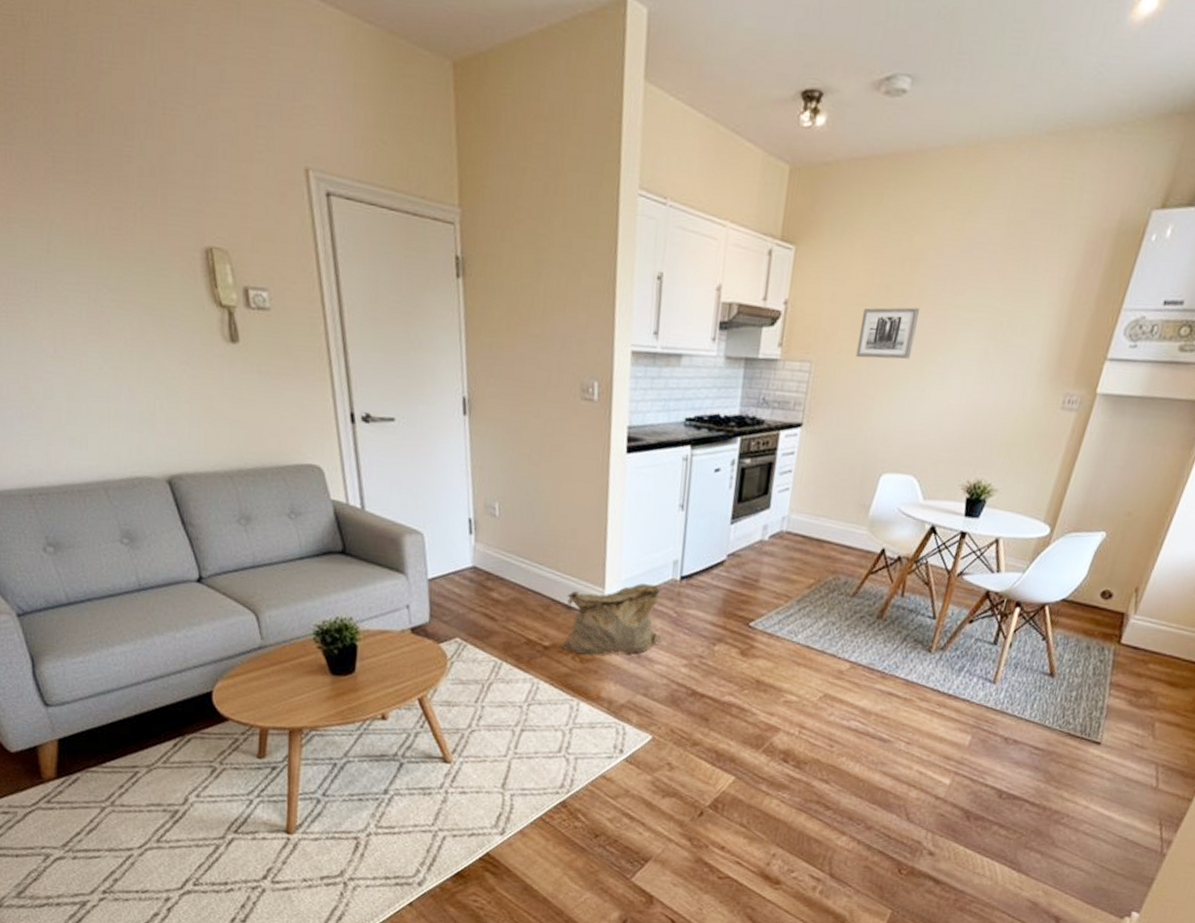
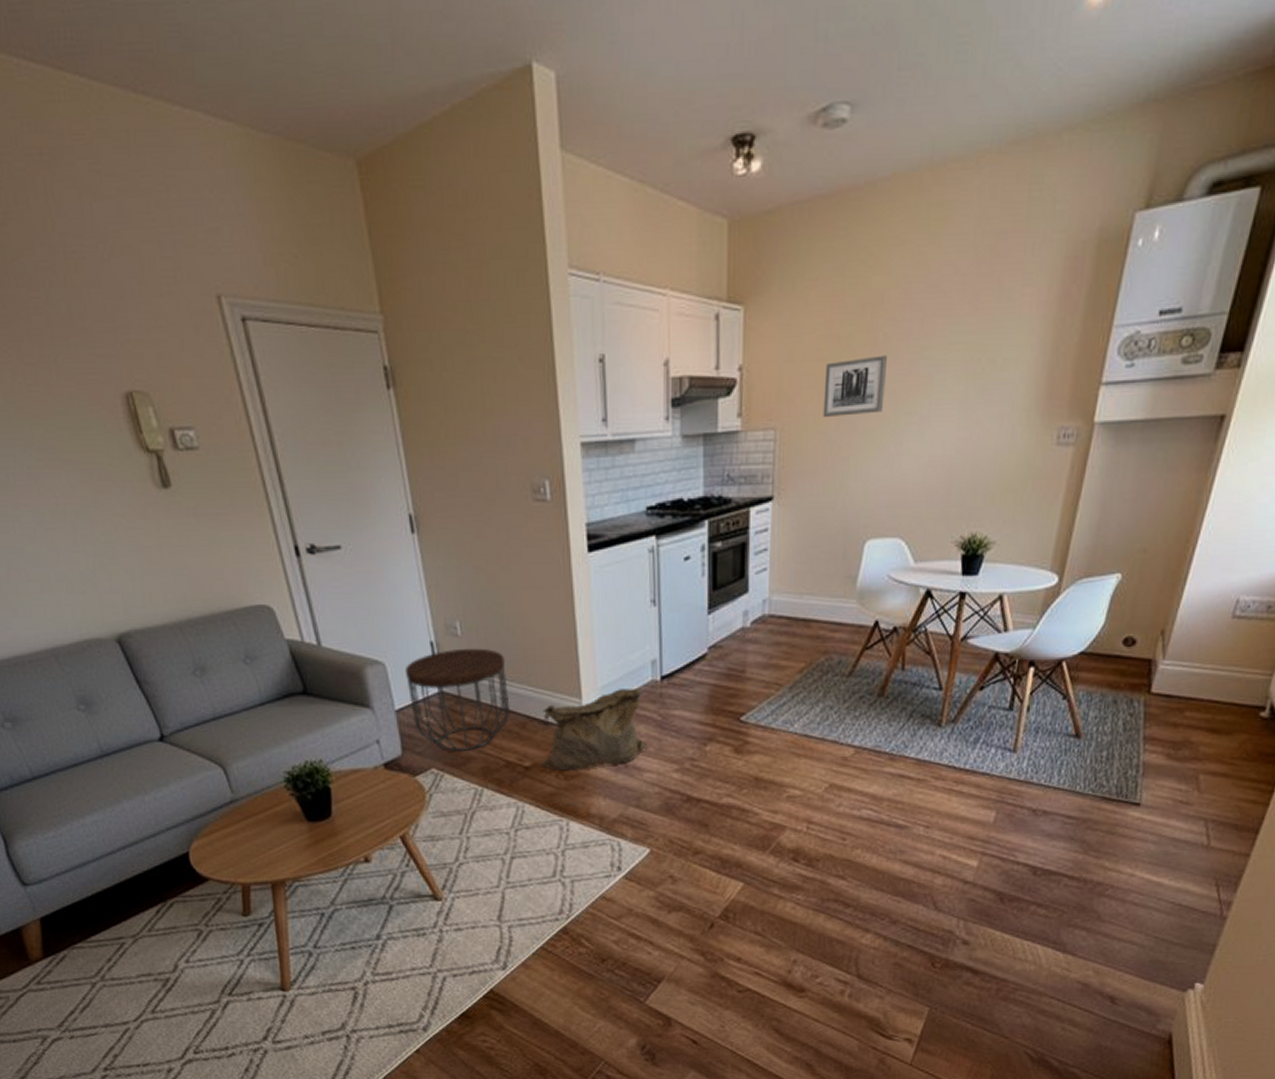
side table: none [441,528,538,625] -> present [404,648,510,752]

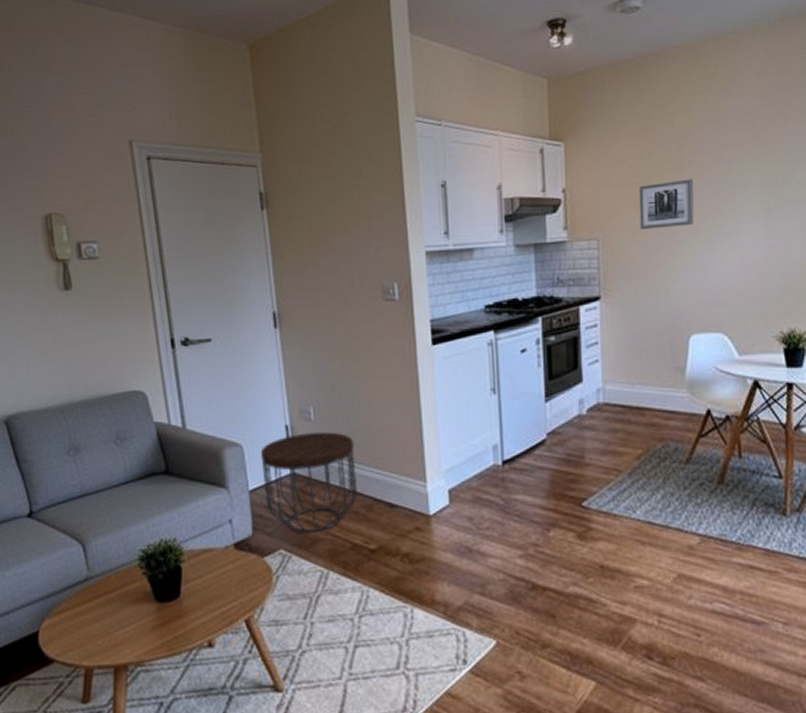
bag: present [541,689,648,771] -> none [386,473,492,554]

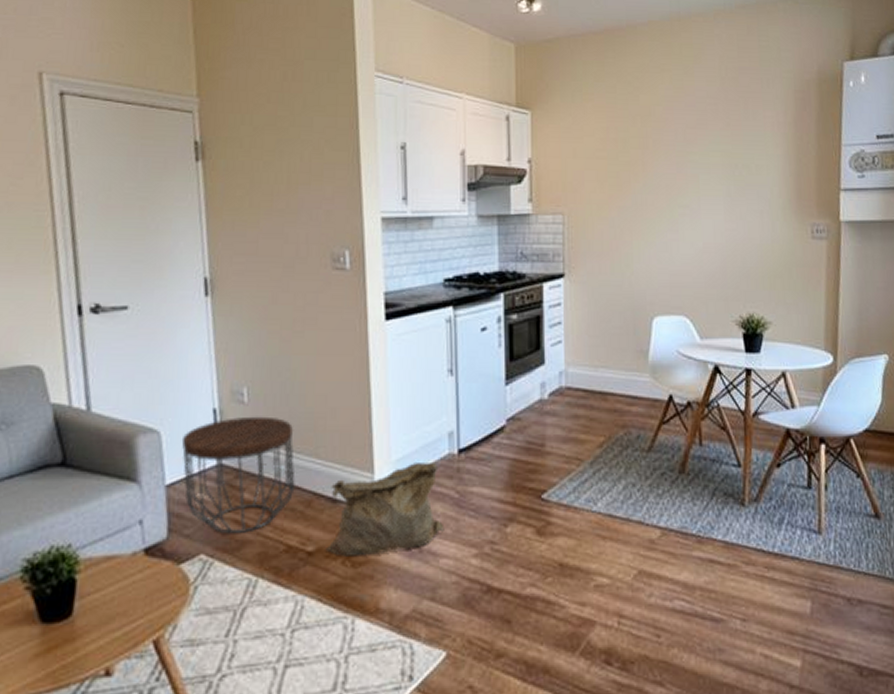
bag: none [386,473,492,554] -> present [325,463,445,556]
wall art: present [639,179,694,229] -> none [605,157,659,206]

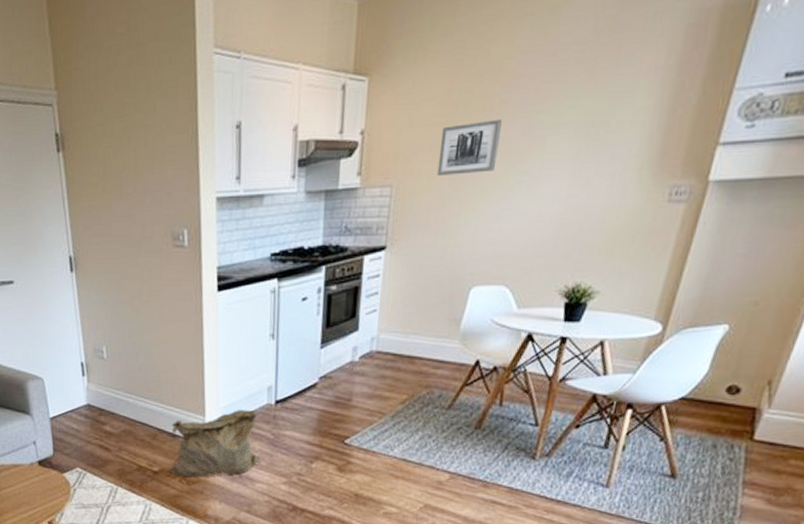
side table: present [181,416,295,534] -> none [59,369,144,455]
wall art: none [605,157,659,206] -> present [437,119,503,175]

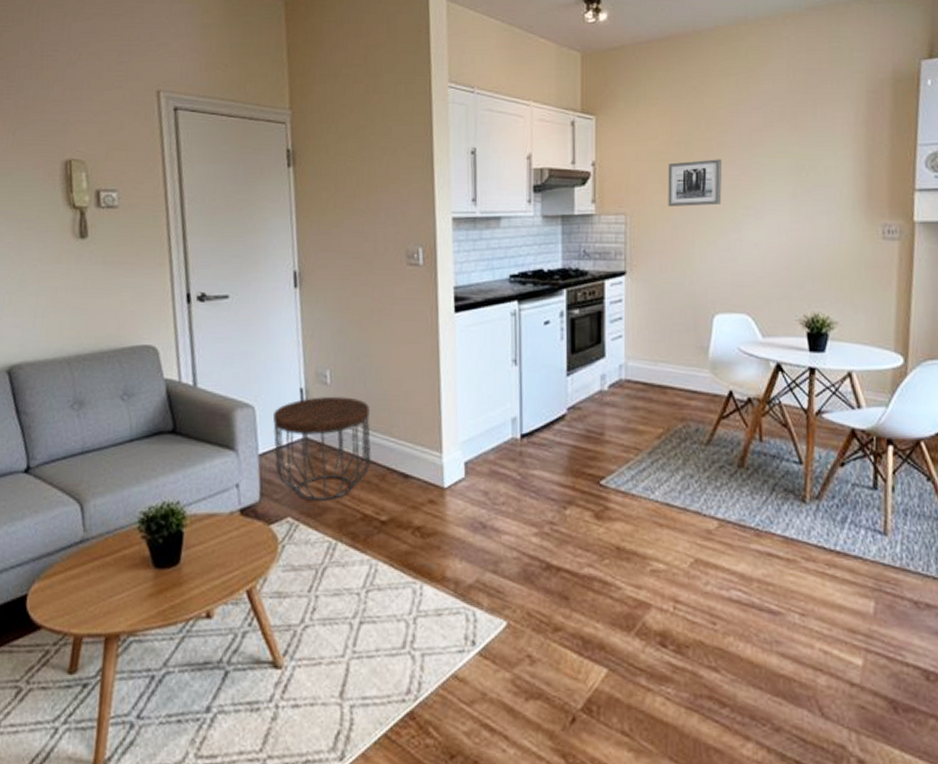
side table: none [59,369,144,455] -> present [272,396,371,501]
bag: present [167,410,261,477] -> none [397,445,507,528]

